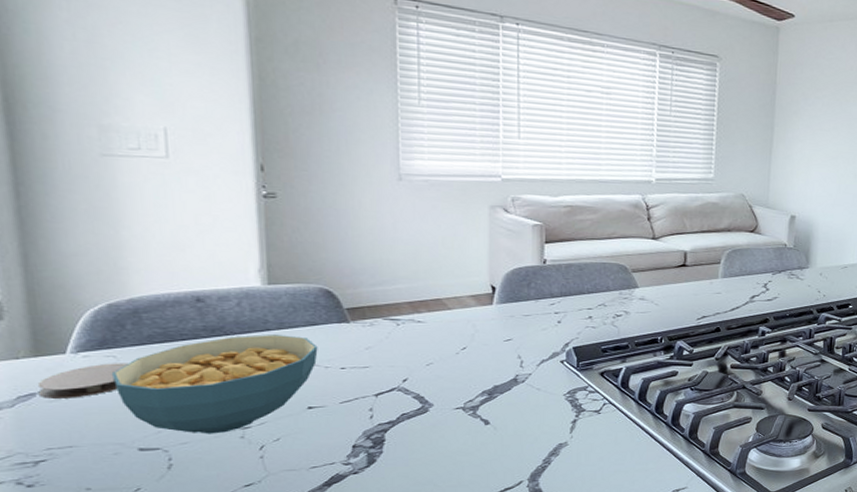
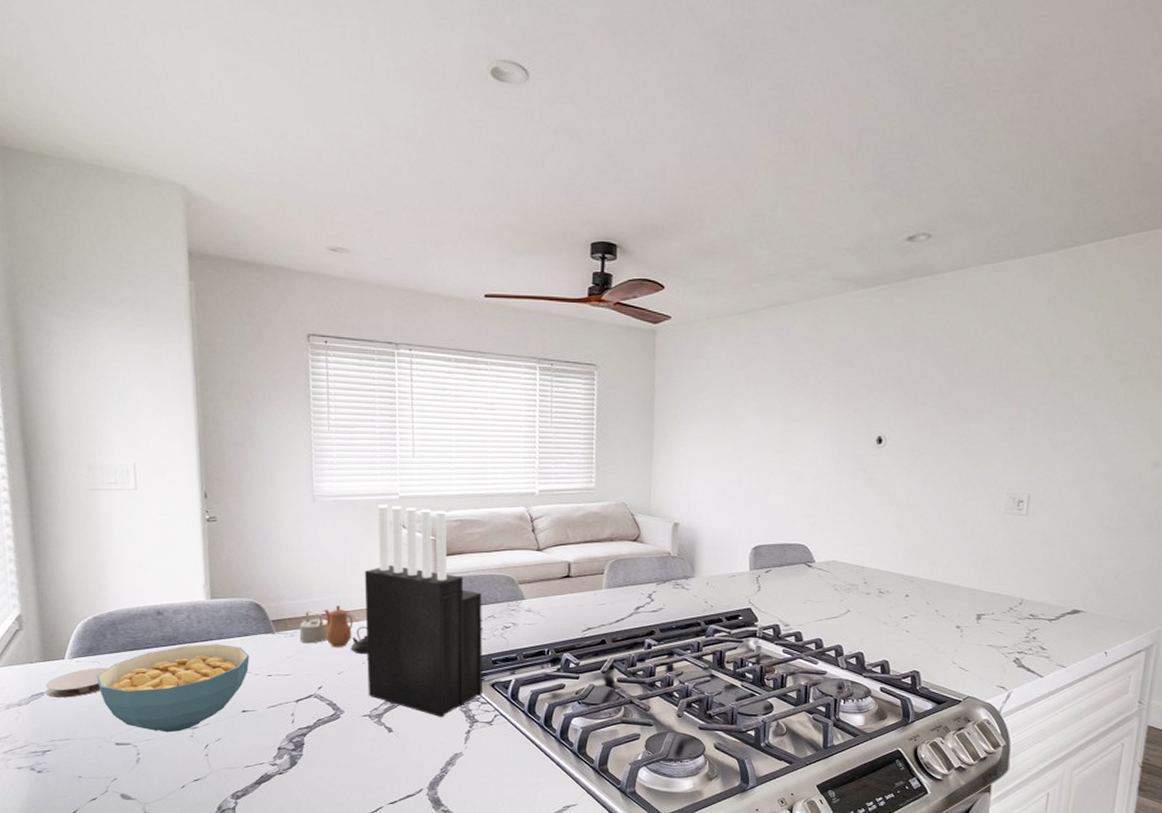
teapot: none [380,293,463,344] -> present [299,605,368,654]
knife block: none [459,186,592,407] -> present [364,504,482,717]

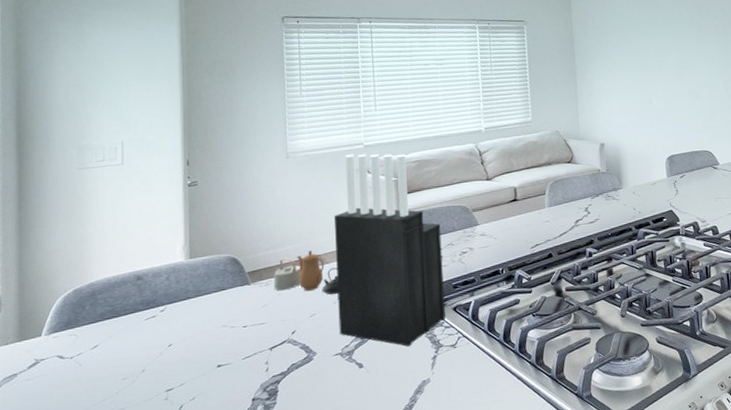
coaster: present [45,667,108,698] -> none [19,339,85,378]
cereal bowl: present [96,644,250,733] -> none [72,301,226,399]

